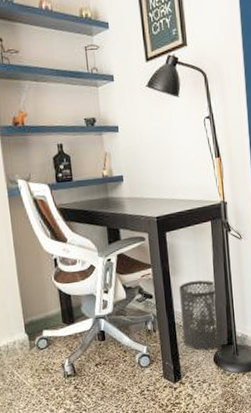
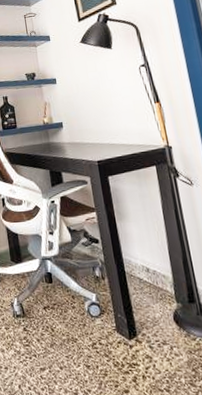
trash can: present [178,280,223,351] -> none [126,227,183,307]

